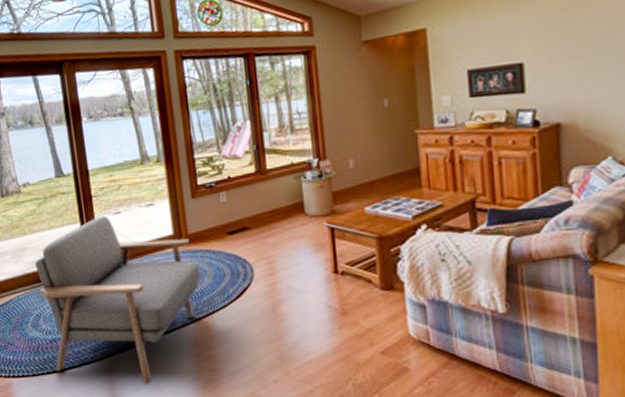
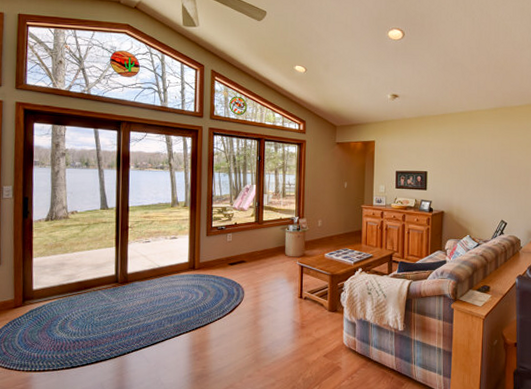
armchair: present [35,216,201,384] -> none [71,243,206,378]

